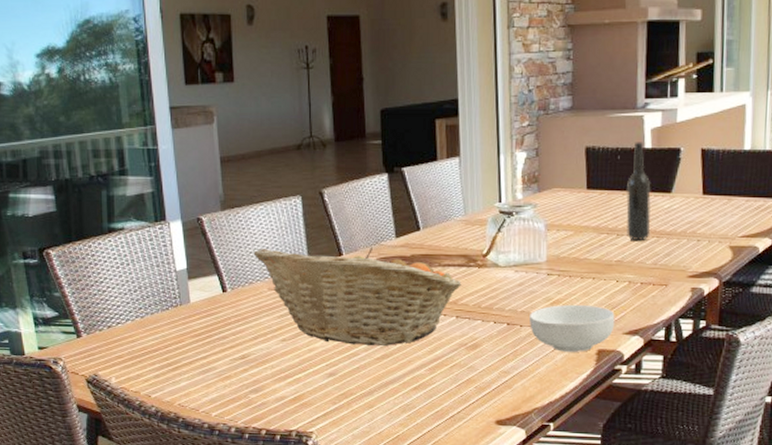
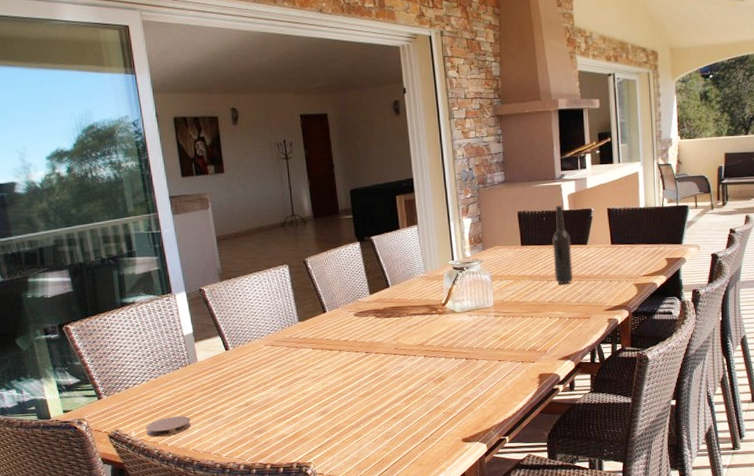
coaster: none [128,363,179,387] -> present [146,415,192,437]
fruit basket: present [253,247,462,347] -> none [250,303,427,386]
cereal bowl: present [530,304,615,352] -> none [483,338,551,378]

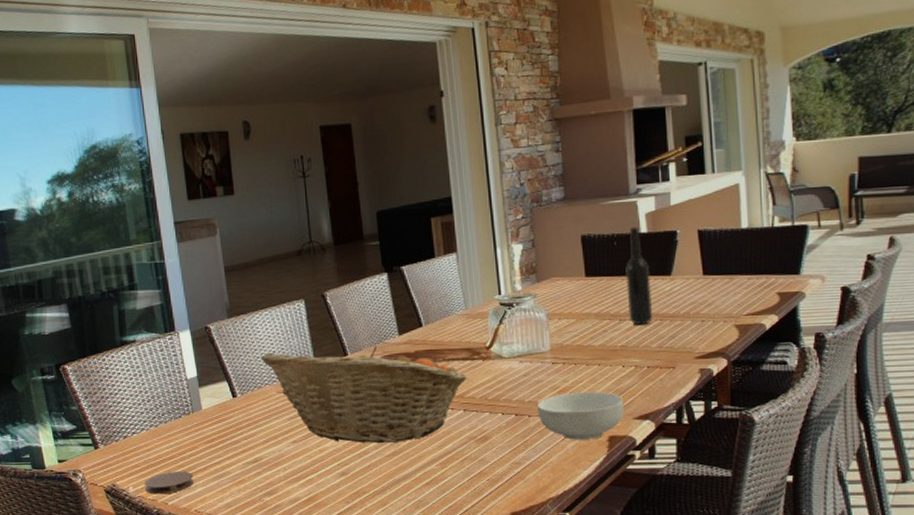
fruit basket: none [250,303,427,386] -> present [260,345,467,444]
cereal bowl: none [483,338,551,378] -> present [537,391,624,440]

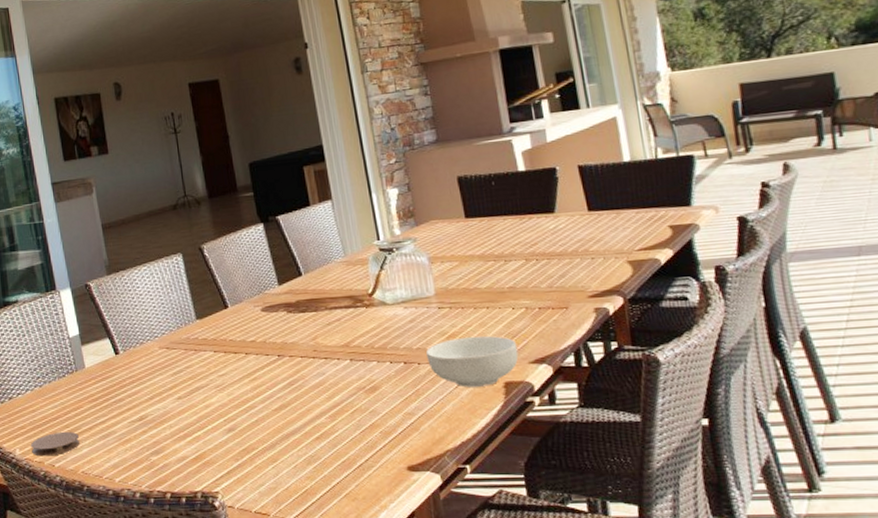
fruit basket: present [260,345,467,444] -> none [141,296,351,398]
bottle: present [624,227,653,326] -> none [506,166,540,266]

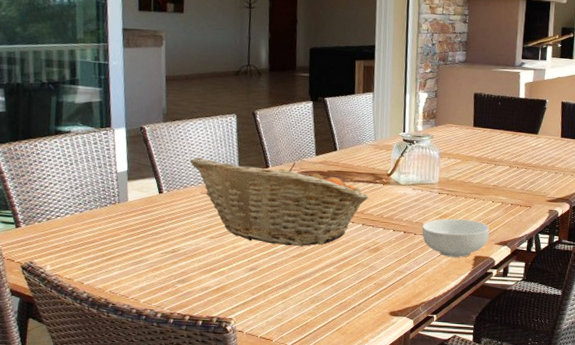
coaster: present [31,431,80,457] -> none [63,254,112,275]
fruit basket: none [141,296,351,398] -> present [189,157,369,247]

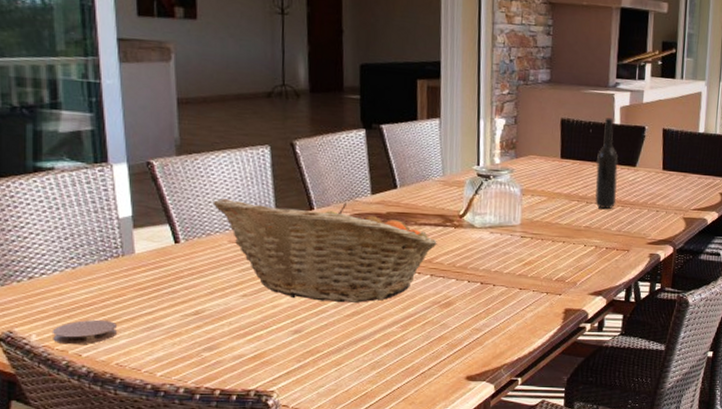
coaster: none [63,254,112,275] -> present [53,319,118,345]
cereal bowl: present [422,218,490,258] -> none [502,265,582,311]
bottle: none [502,92,523,171] -> present [595,118,618,210]

